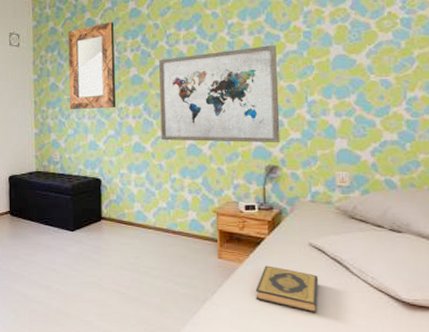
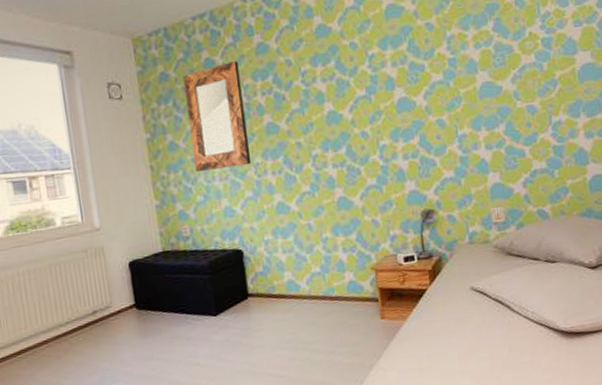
wall art: present [159,45,280,143] -> none [296,76,434,197]
hardback book: present [255,265,319,313] -> none [422,317,484,359]

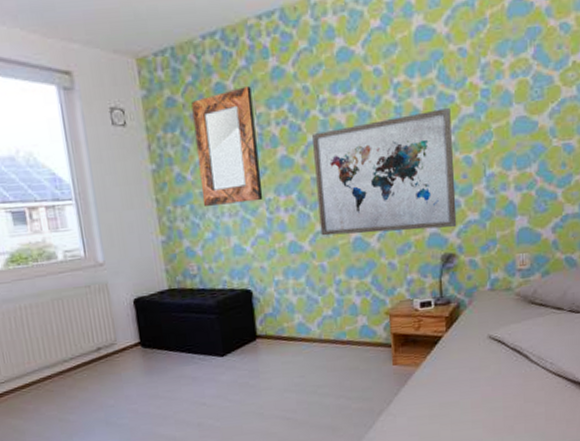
wall art: none [296,76,434,197] -> present [312,108,457,236]

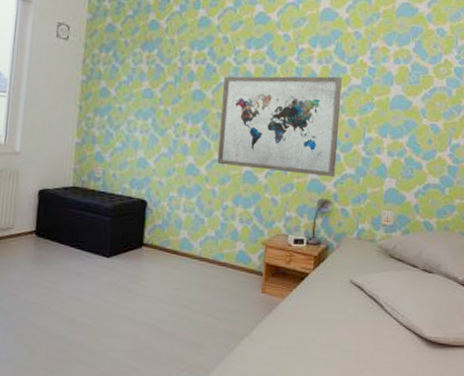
home mirror: present [191,86,263,206] -> none [120,27,180,124]

